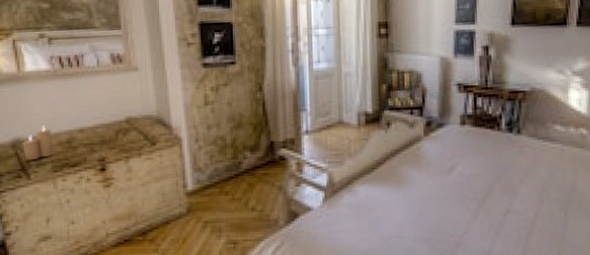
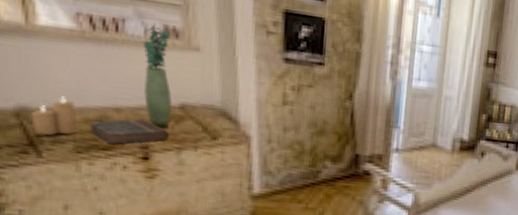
book: none [61,135,120,161] -> present [88,118,170,145]
vase: none [97,53,121,142] -> present [143,23,173,129]

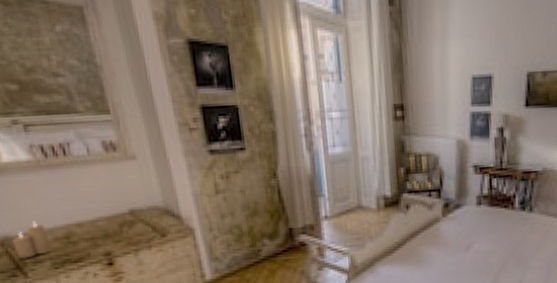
book: present [88,118,170,145] -> none [58,229,127,257]
vase: present [143,23,173,129] -> none [88,141,125,235]

